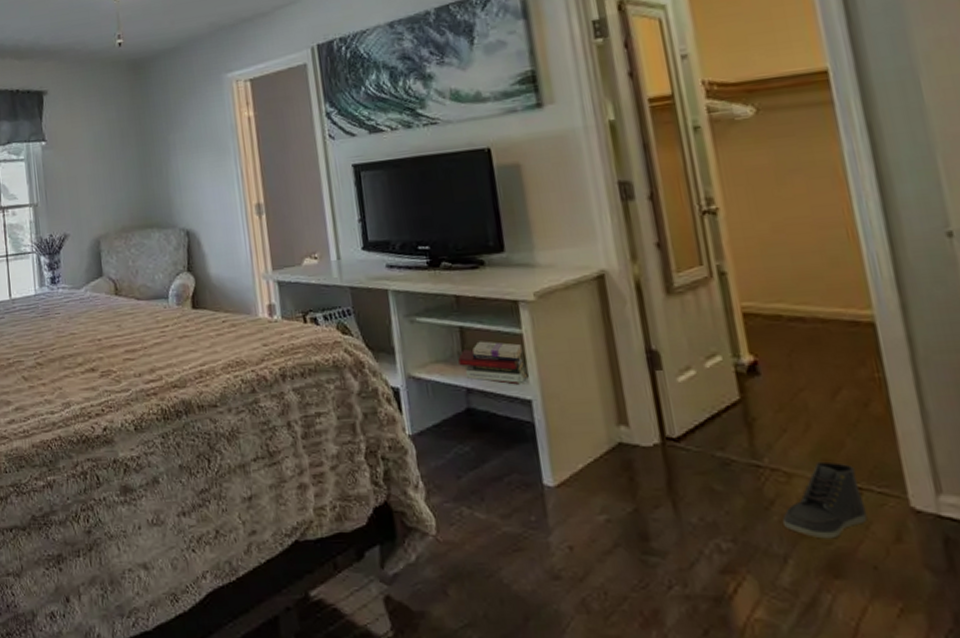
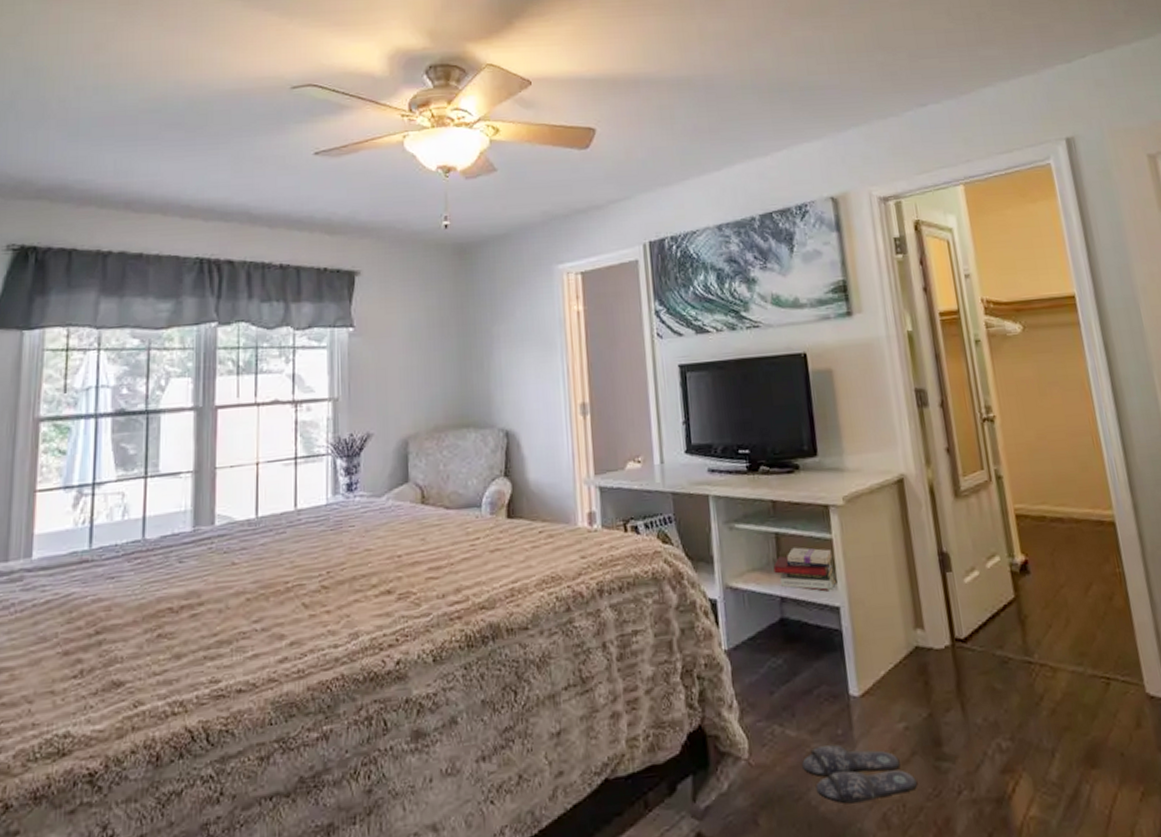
slippers: none [492,530,620,586] -> present [802,744,917,804]
sneaker: present [782,461,868,539] -> none [1049,654,1115,731]

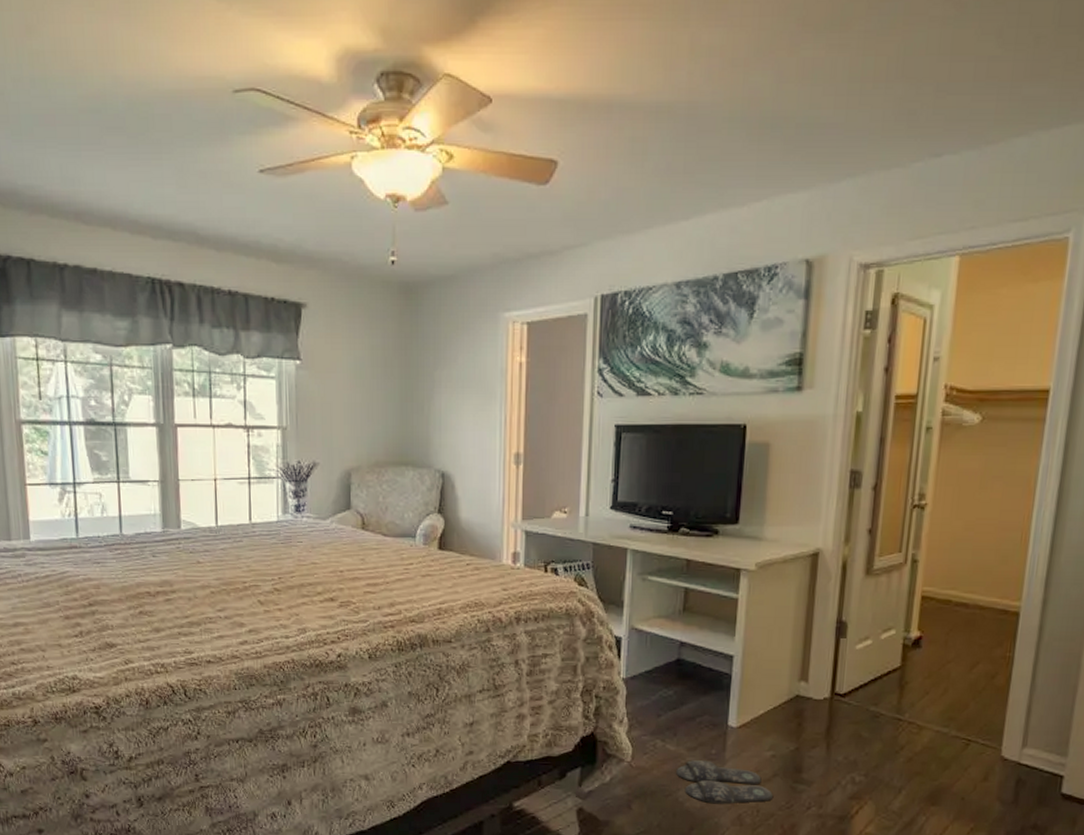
books: present [773,547,836,592] -> none [678,602,736,642]

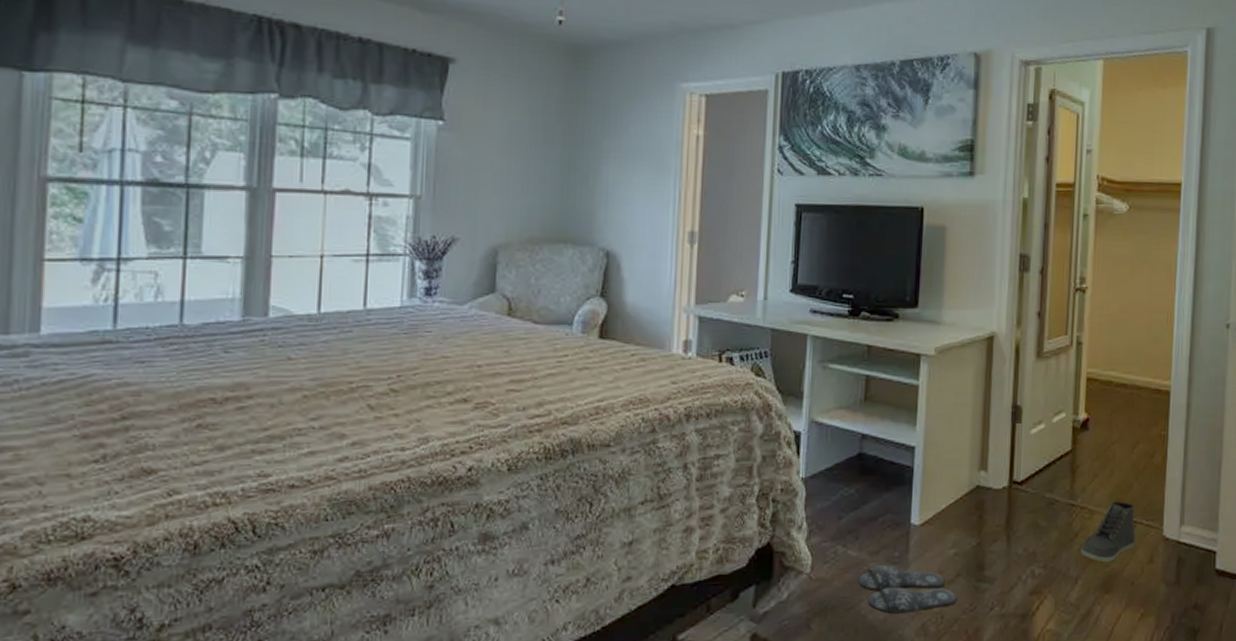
sneaker: none [905,718,970,777] -> present [1080,501,1136,563]

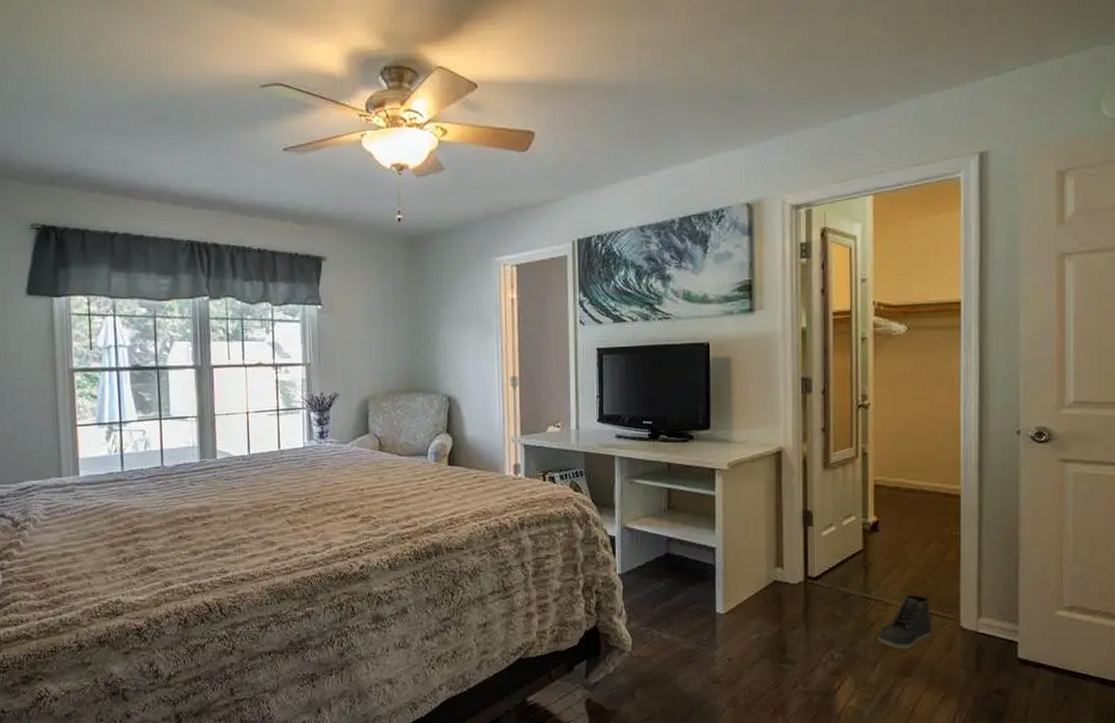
slippers: present [858,565,956,614] -> none [673,647,762,688]

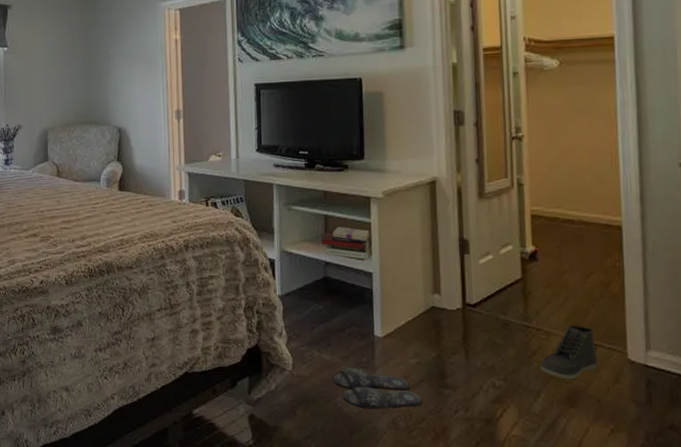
books: none [664,500,714,536] -> present [321,226,371,261]
slippers: none [673,647,762,688] -> present [333,368,422,409]

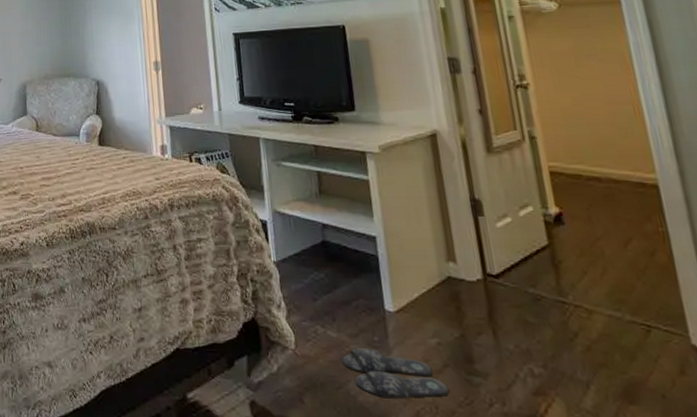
books: present [321,226,371,261] -> none [316,184,372,223]
sneaker: present [539,325,598,380] -> none [584,301,656,369]

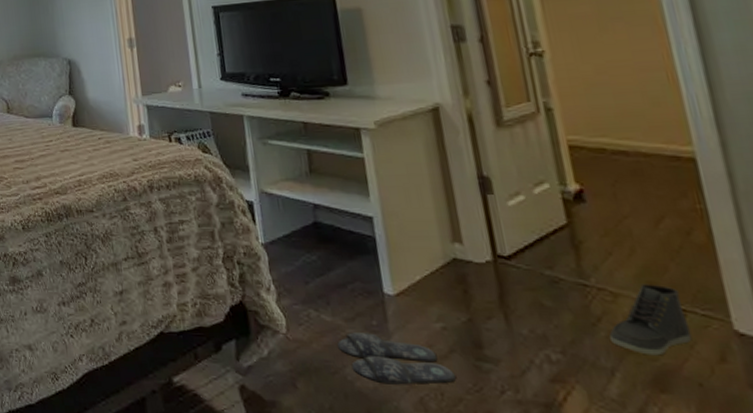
sneaker: none [584,301,656,369] -> present [609,284,692,356]

